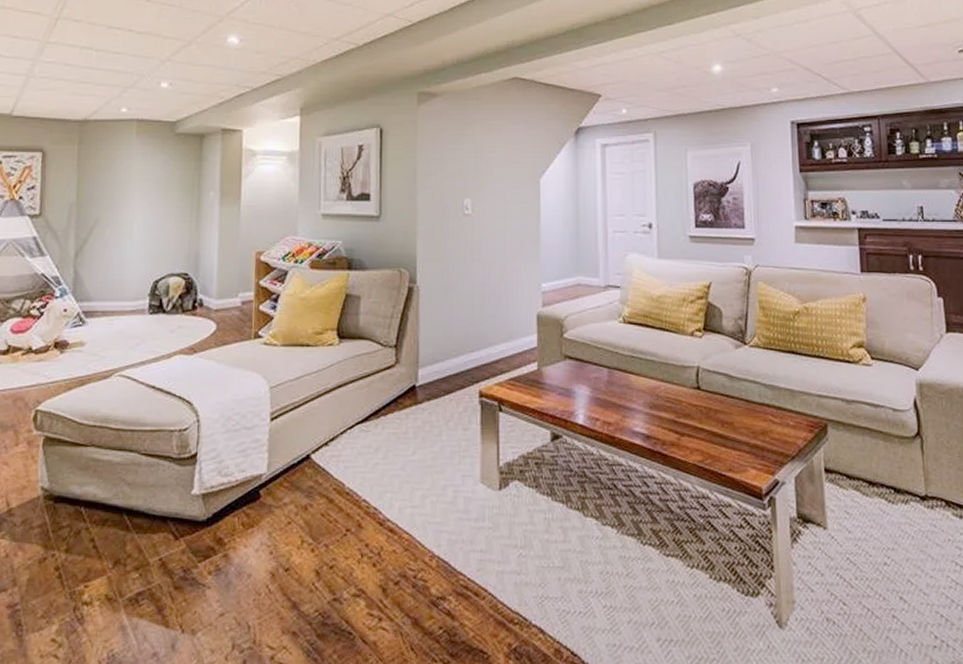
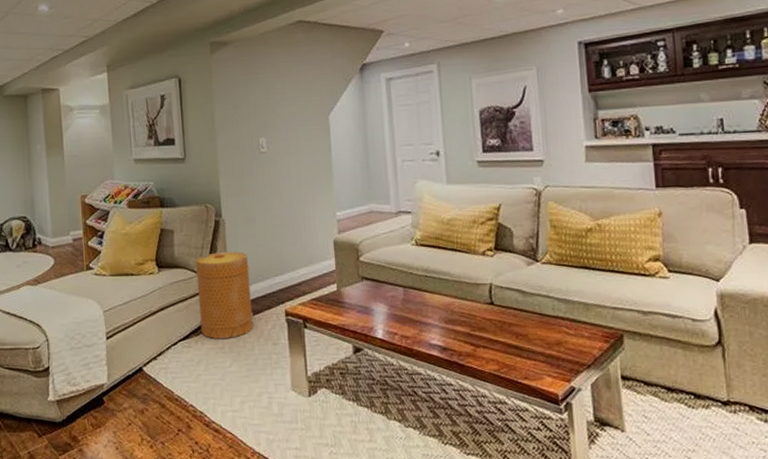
basket: none [382,323,443,422] -> present [195,252,254,339]

